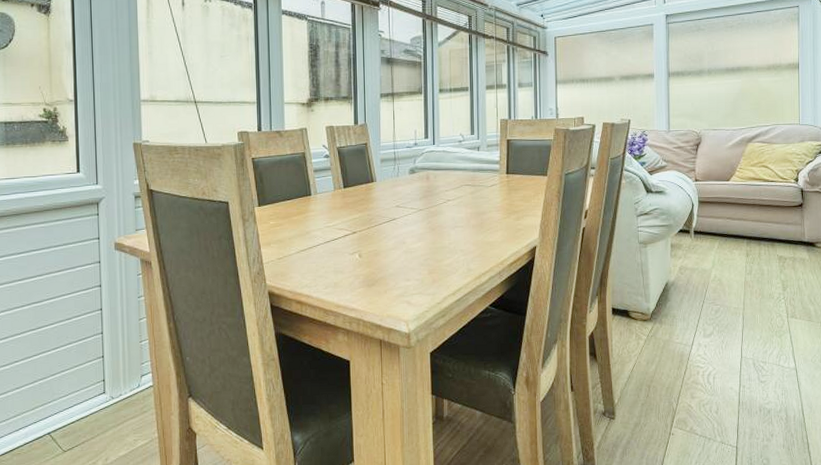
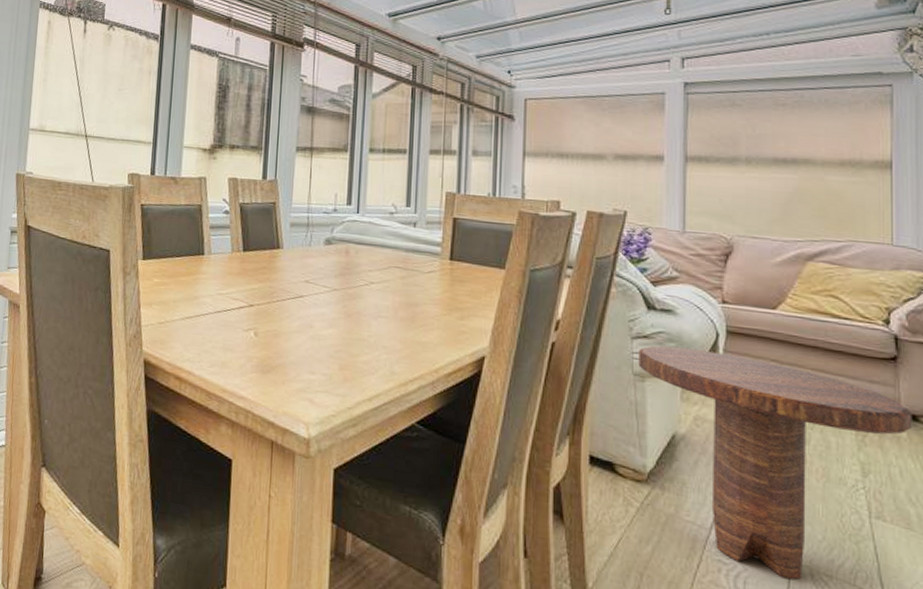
side table: none [642,217,812,369] -> present [638,345,913,580]

